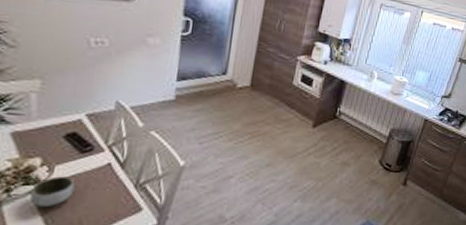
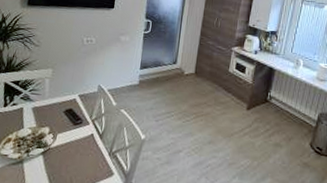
bowl: present [30,176,76,206] -> none [40,142,70,166]

